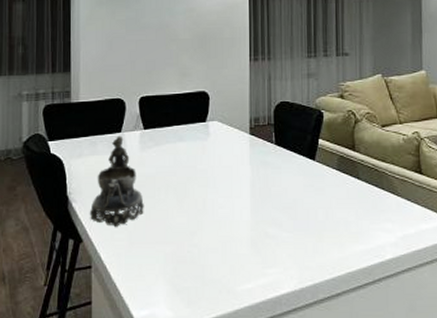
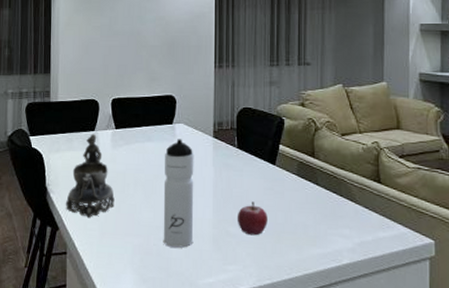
water bottle: none [197,137,231,253] -> present [163,139,194,248]
fruit: none [276,200,308,236] -> present [237,201,267,236]

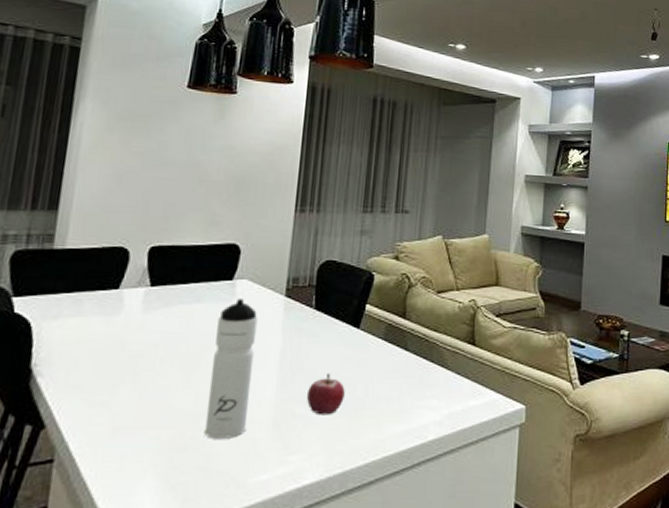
decorative bowl: present [65,133,115,219] -> none [59,293,140,409]

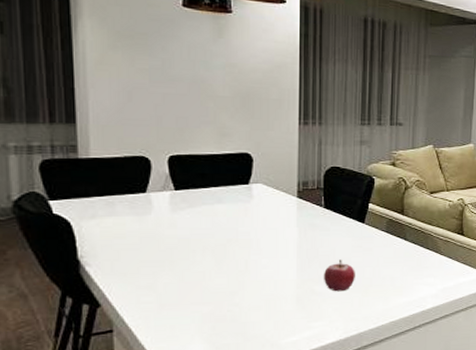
water bottle: present [204,299,258,439] -> none [239,200,275,311]

